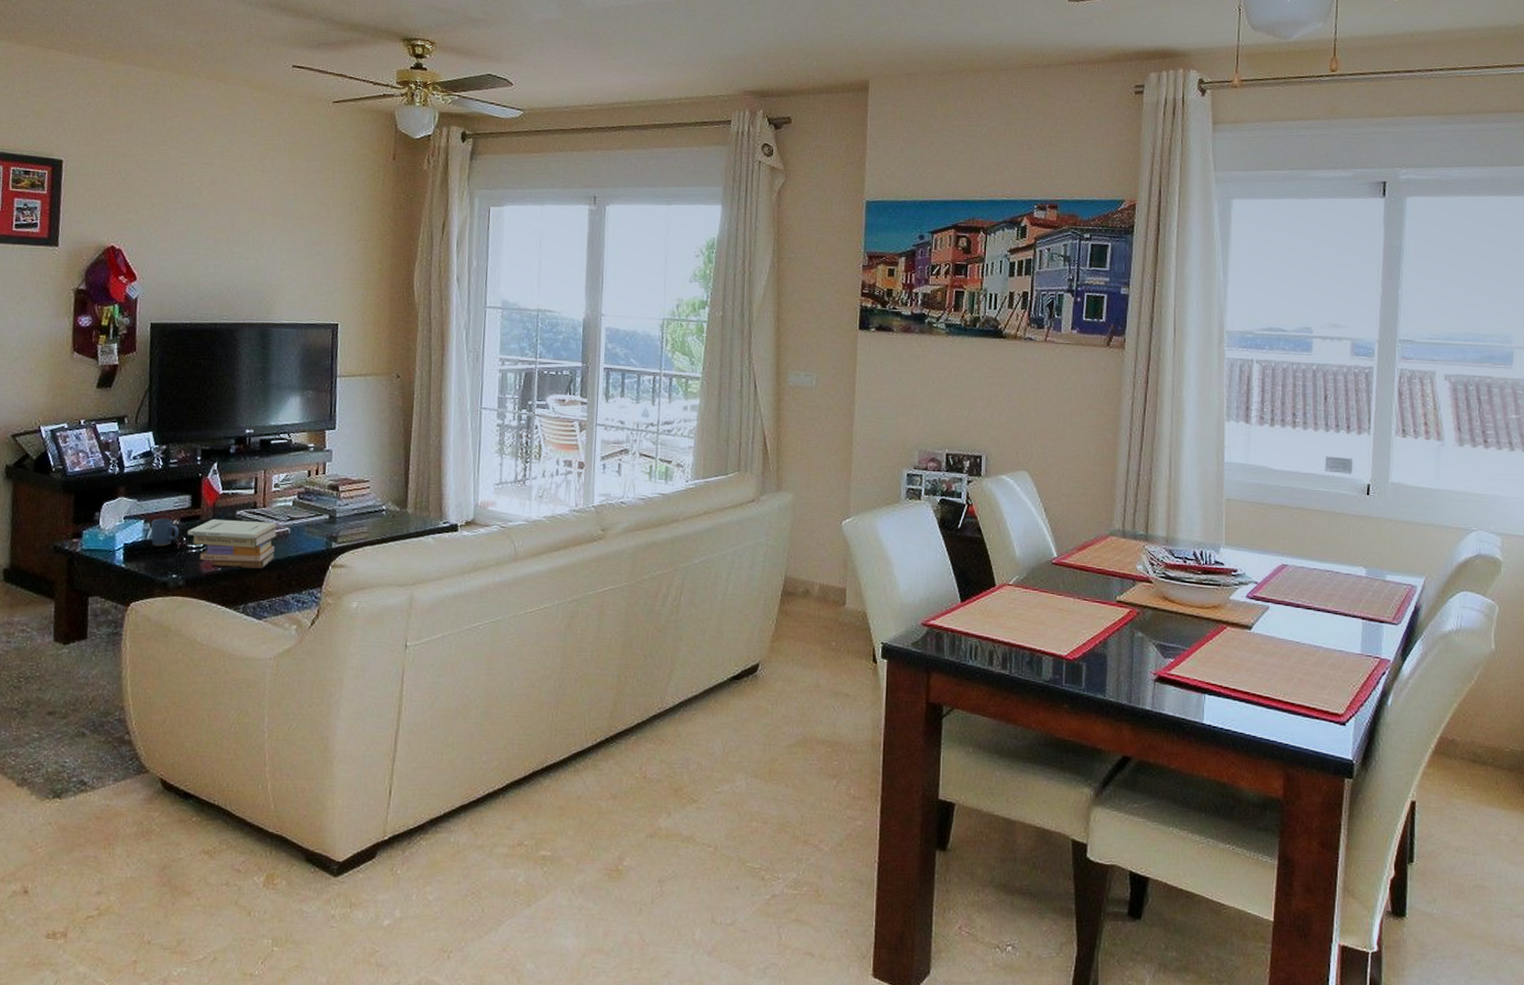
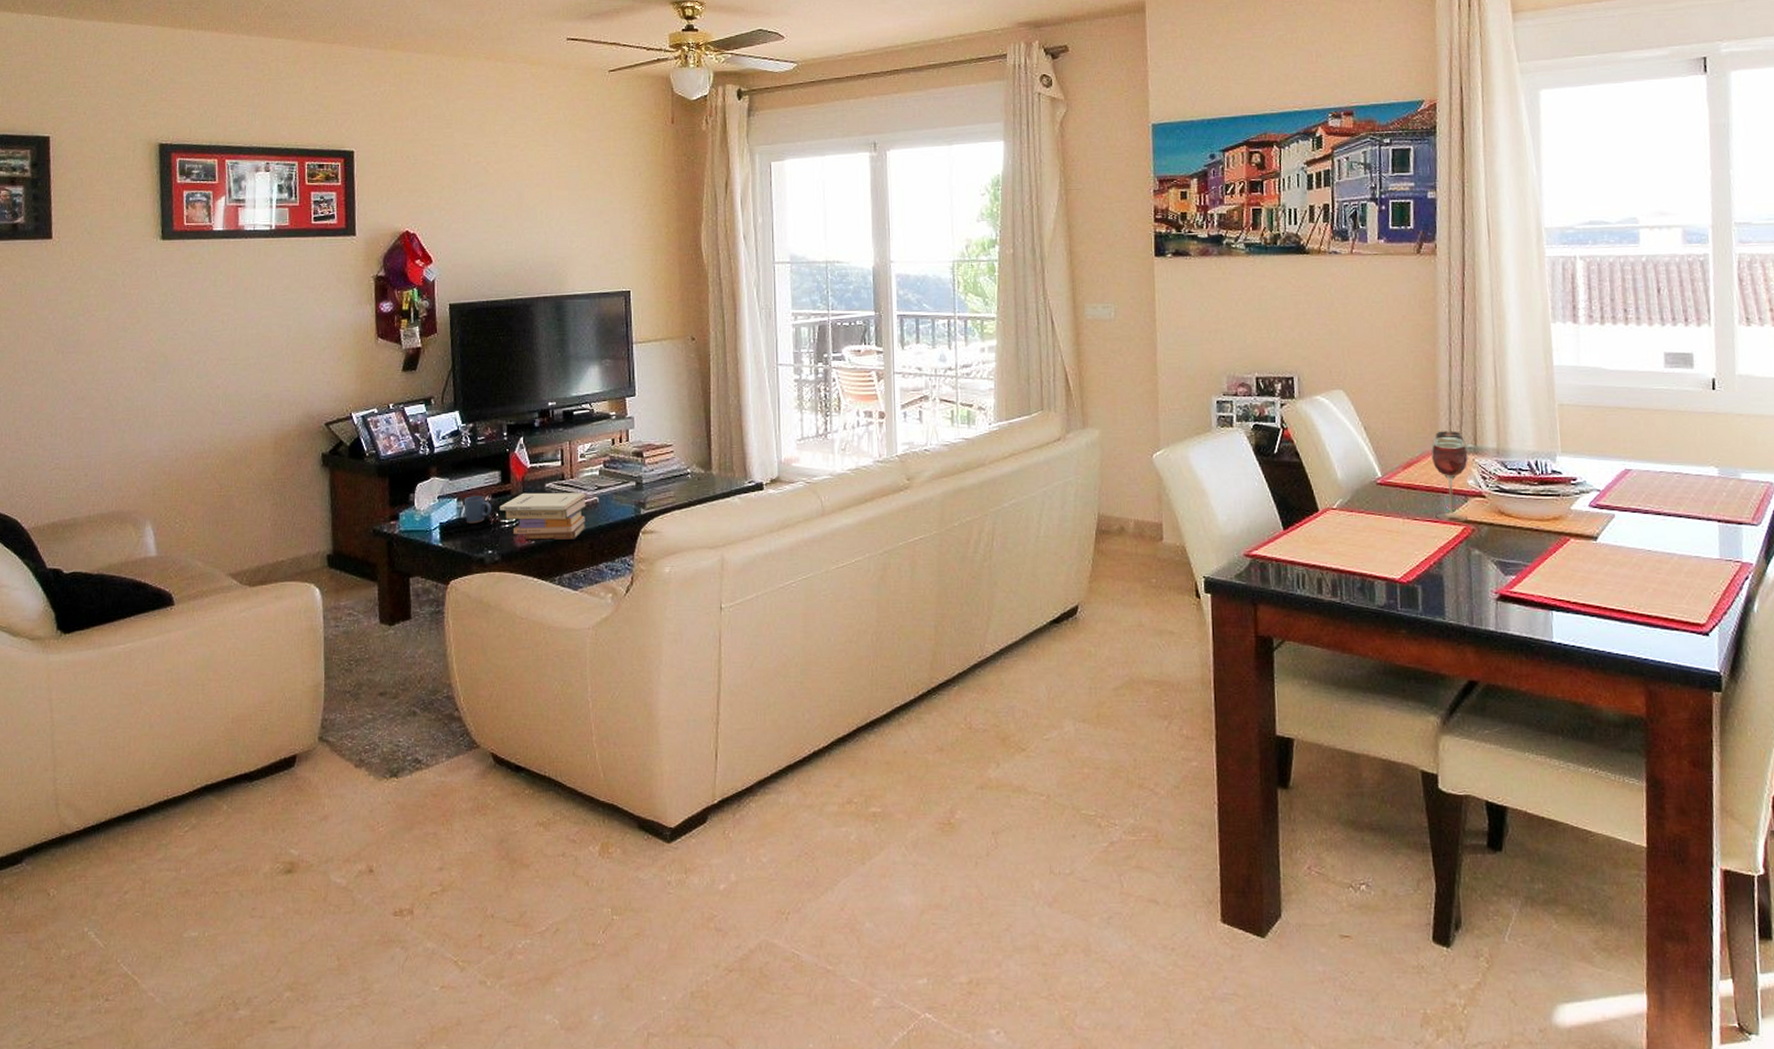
wineglass: none [1104,517,1139,605] -> present [1431,431,1468,522]

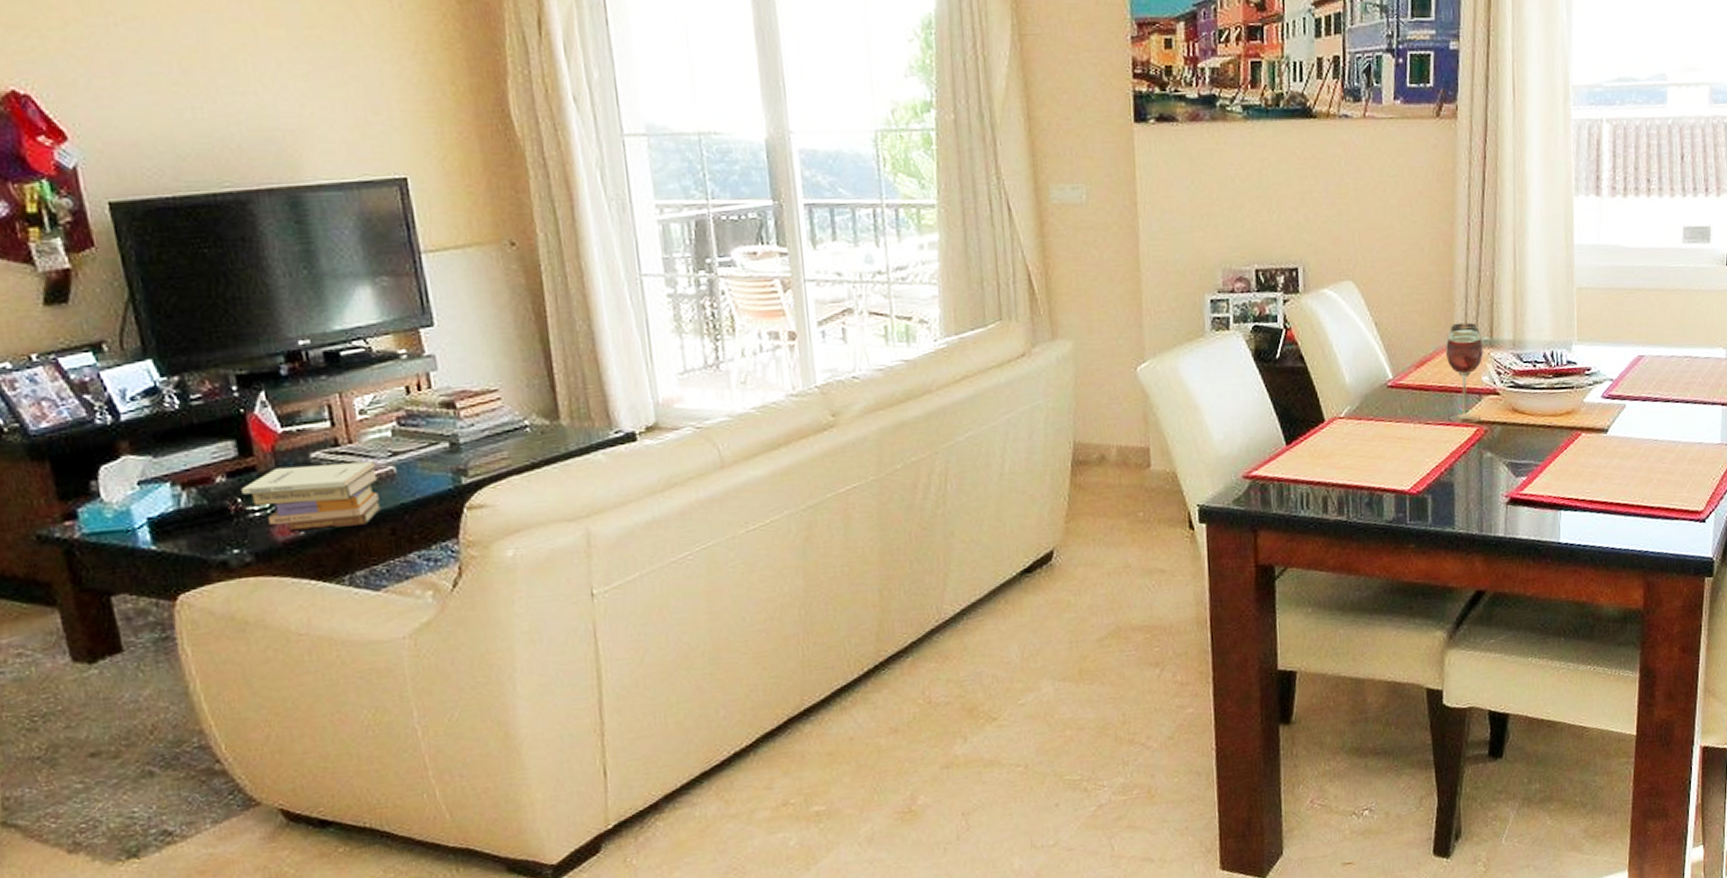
mug: present [463,496,492,523] -> none [181,476,230,516]

